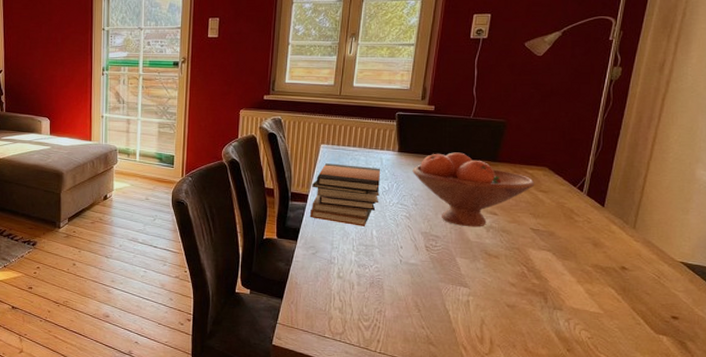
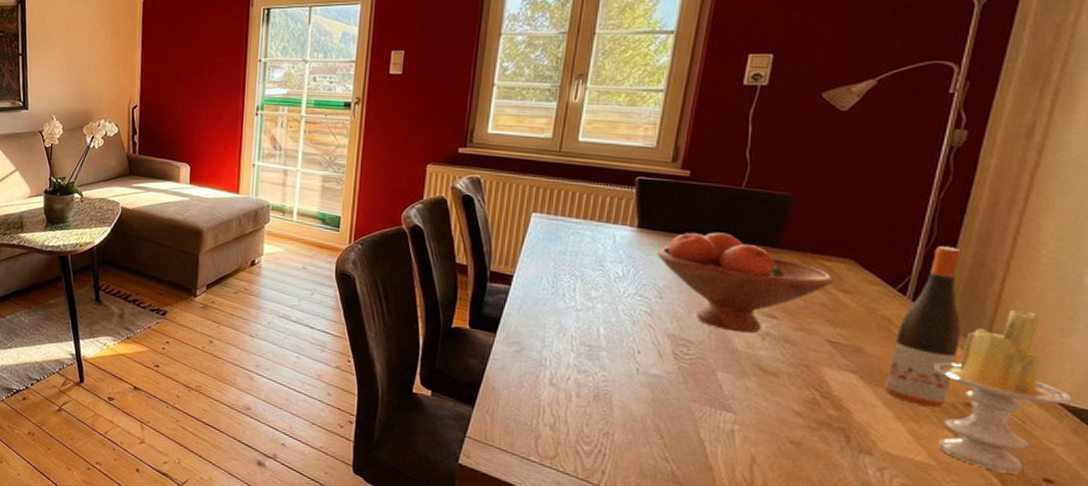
book stack: present [309,163,381,226] -> none [514,237,613,321]
wine bottle: none [570,154,619,272] -> present [885,246,962,408]
candle: none [602,198,689,315] -> present [934,310,1072,474]

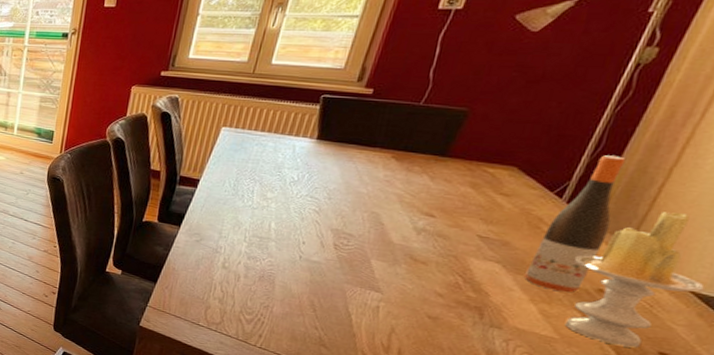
fruit bowl: present [657,232,834,334] -> none [331,143,495,229]

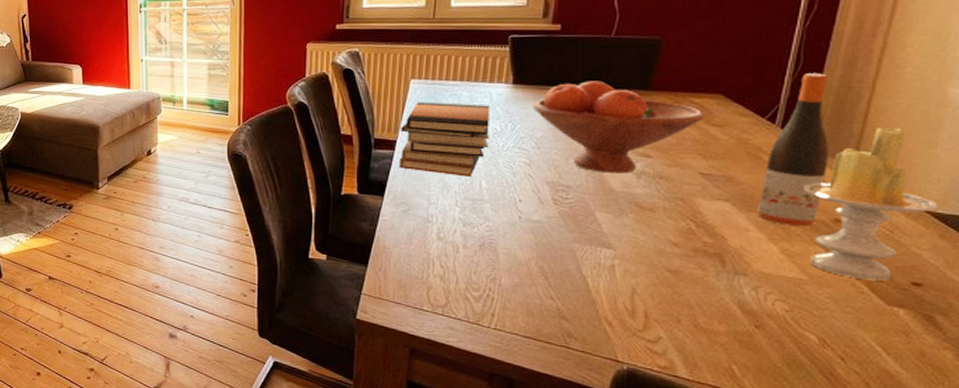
book stack: none [198,148,292,217] -> present [398,102,491,177]
fruit bowl: none [331,143,495,229] -> present [532,81,705,174]

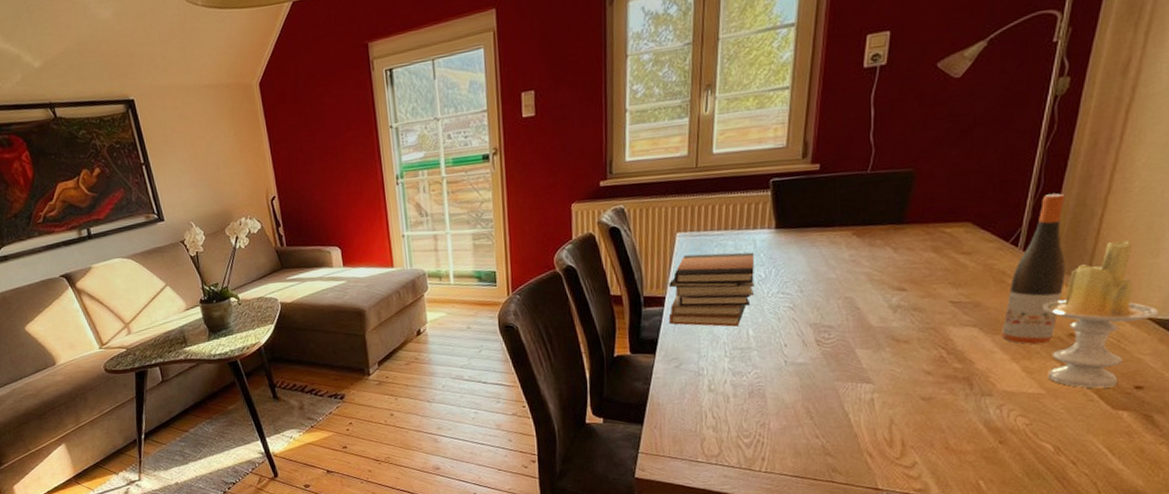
fruit bowl: present [532,81,705,174] -> none [794,218,955,310]

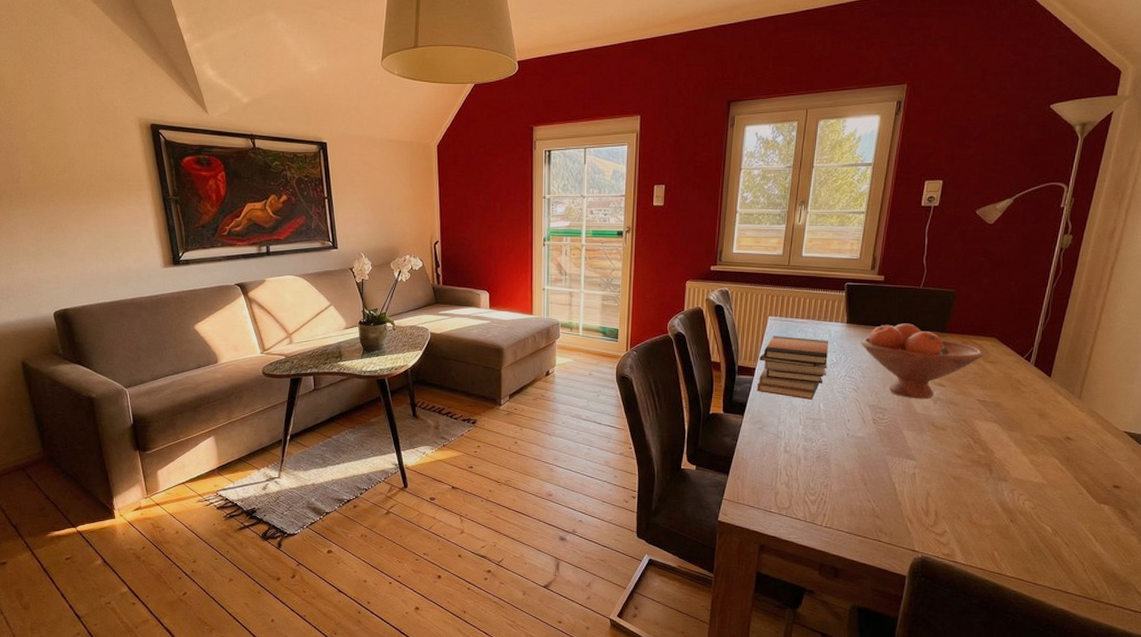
fruit bowl: none [794,218,955,310] -> present [861,323,983,399]
wine bottle: present [1002,193,1066,345] -> none [1016,324,1067,443]
candle: present [1043,240,1159,389] -> none [1047,367,1132,484]

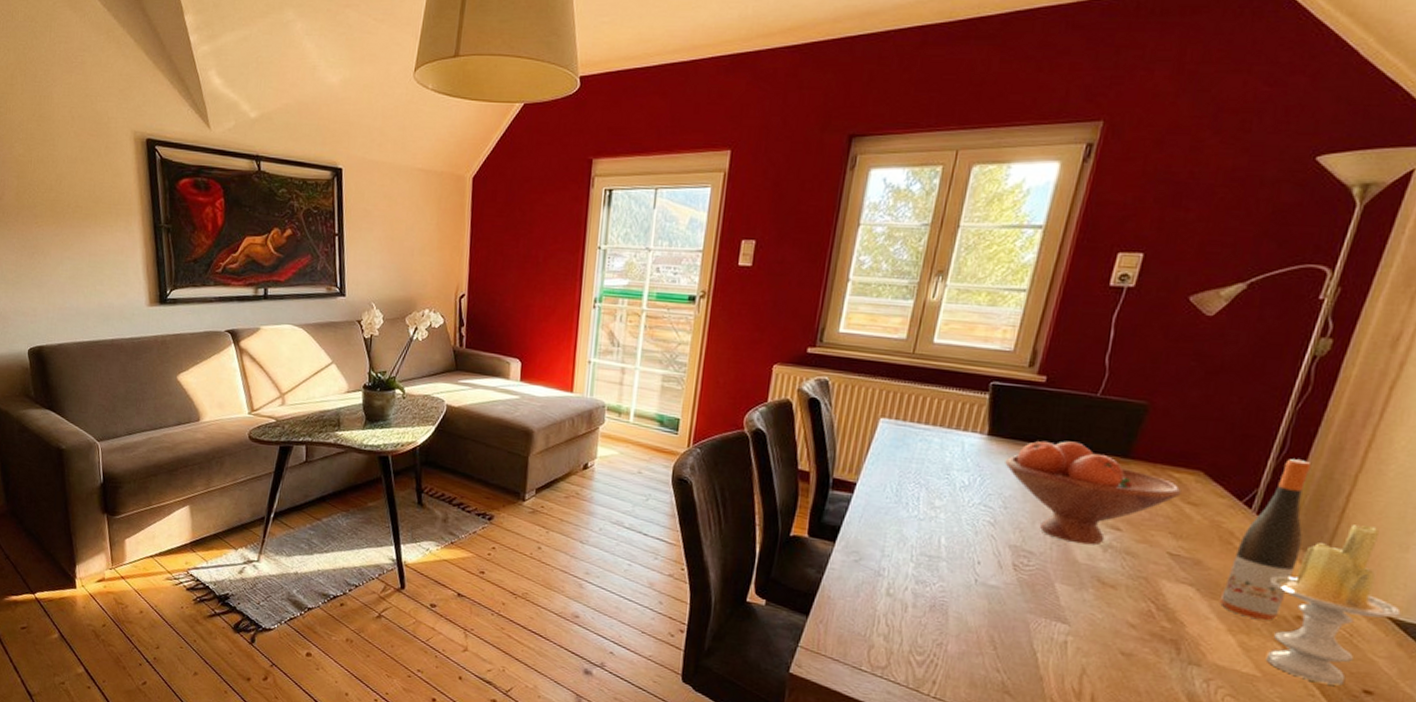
book stack: present [756,336,829,400] -> none [855,443,961,531]
wine bottle: none [1016,324,1067,443] -> present [1220,459,1312,621]
candle: none [1047,367,1132,484] -> present [1265,525,1401,686]

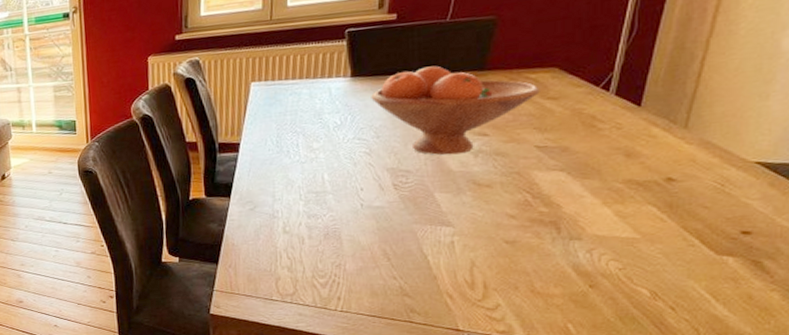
wine bottle: present [1220,459,1312,621] -> none [592,37,662,189]
candle: present [1265,525,1401,686] -> none [637,83,769,234]

